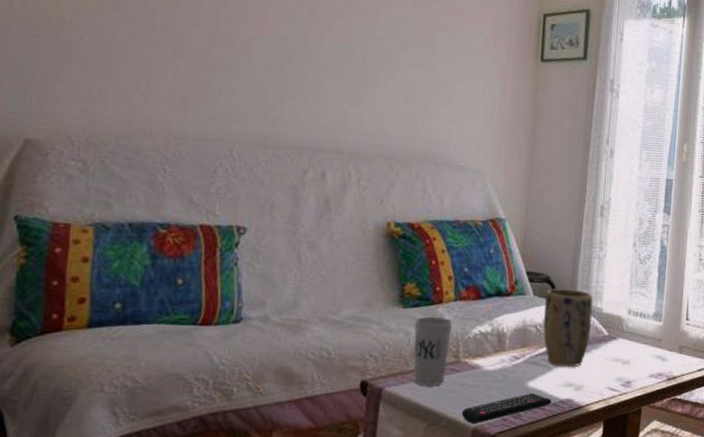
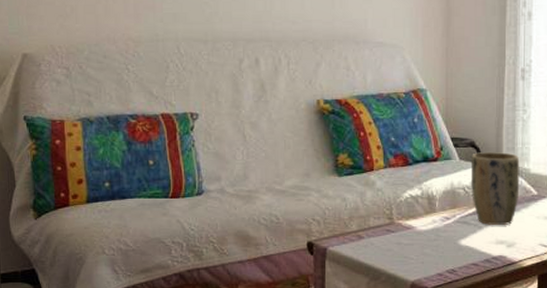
cup: present [413,316,452,385] -> none [350,183,384,245]
remote control: present [461,393,552,423] -> none [399,250,485,278]

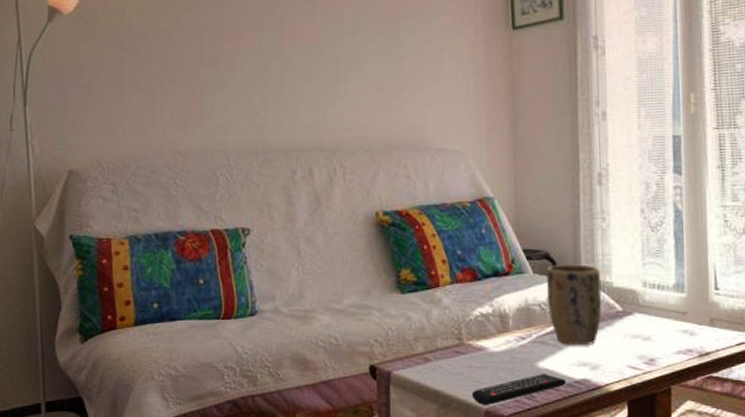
remote control: none [399,250,485,278] -> present [471,374,567,405]

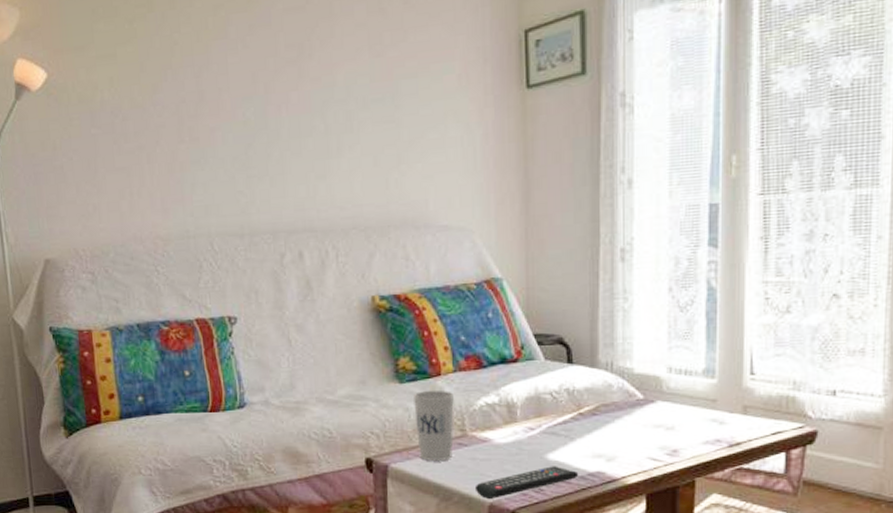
cup: none [414,300,452,368] -> present [414,390,454,461]
plant pot: present [547,264,602,345] -> none [560,349,621,436]

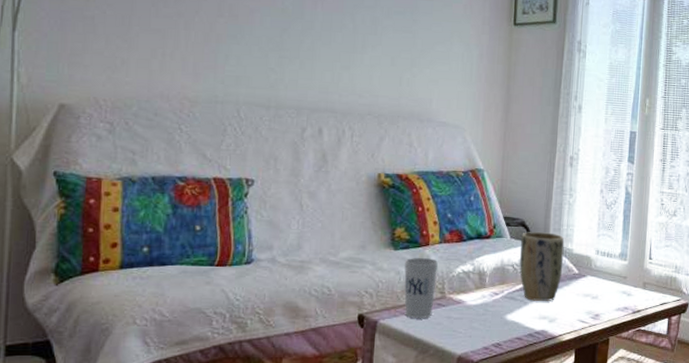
remote control: present [474,466,579,499] -> none [447,325,529,352]
plant pot: none [560,349,621,436] -> present [519,232,565,301]

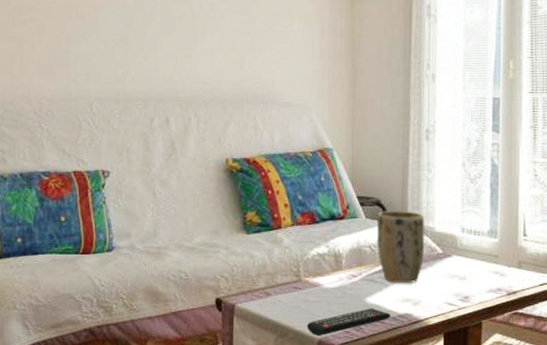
cup: present [404,257,438,318] -> none [258,240,291,302]
remote control: none [447,325,529,352] -> present [306,308,391,335]

